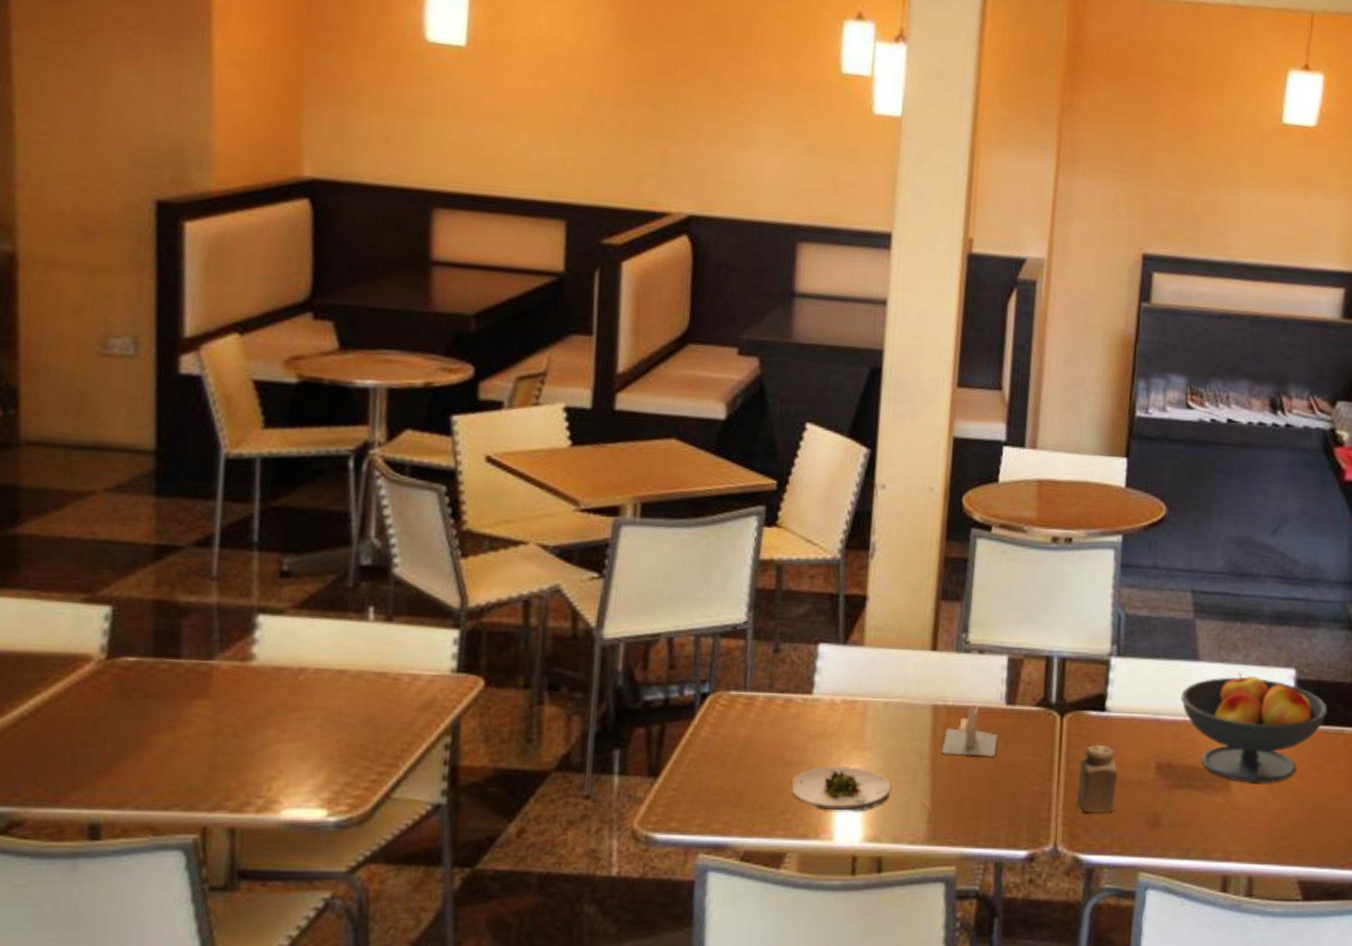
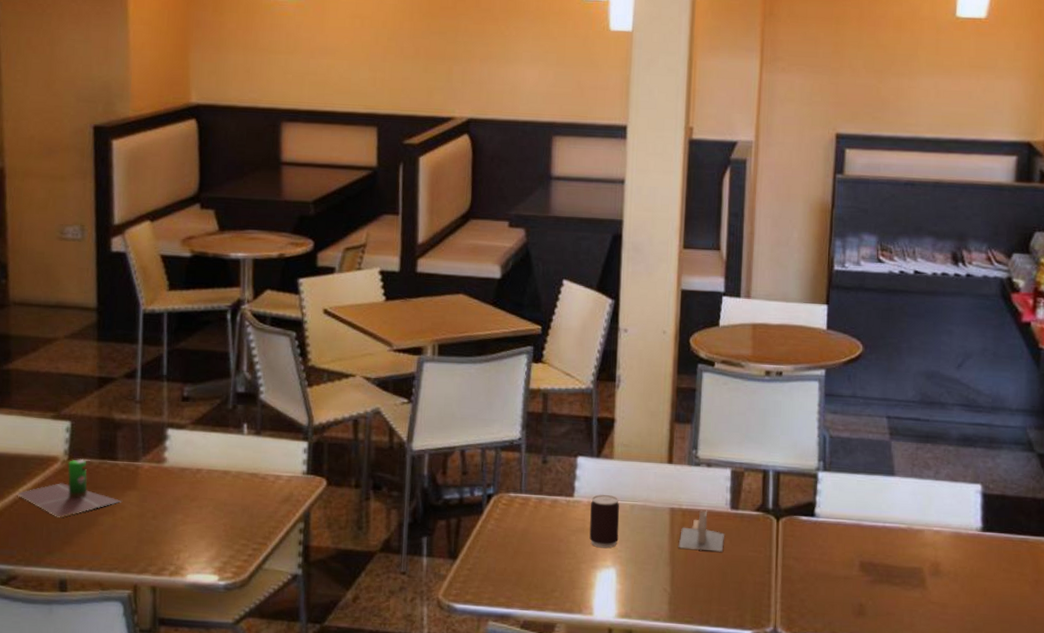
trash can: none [24,656,187,738] -> present [16,458,122,518]
salad plate: present [792,765,892,811] -> none [559,554,639,593]
beverage can: none [831,690,870,757] -> present [589,495,620,548]
salt shaker: present [1076,744,1118,814] -> none [792,544,827,602]
fruit bowl: present [1180,672,1328,784] -> none [880,486,1012,582]

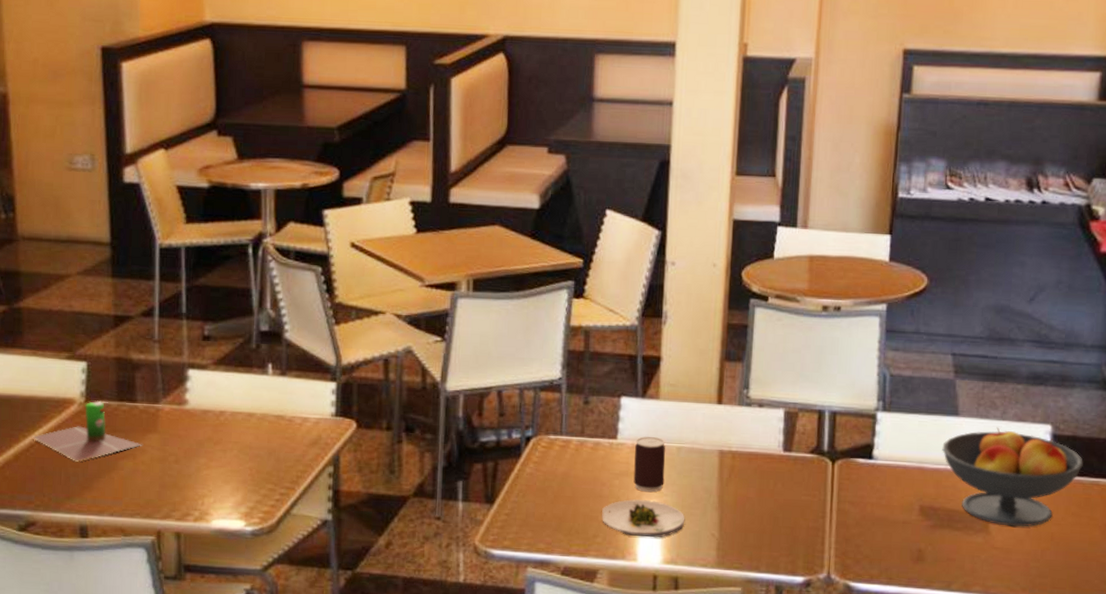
salad plate: none [559,554,639,593] -> present [602,499,685,538]
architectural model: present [678,508,724,552] -> none [727,451,776,496]
fruit bowl: none [880,486,1012,582] -> present [942,427,1083,527]

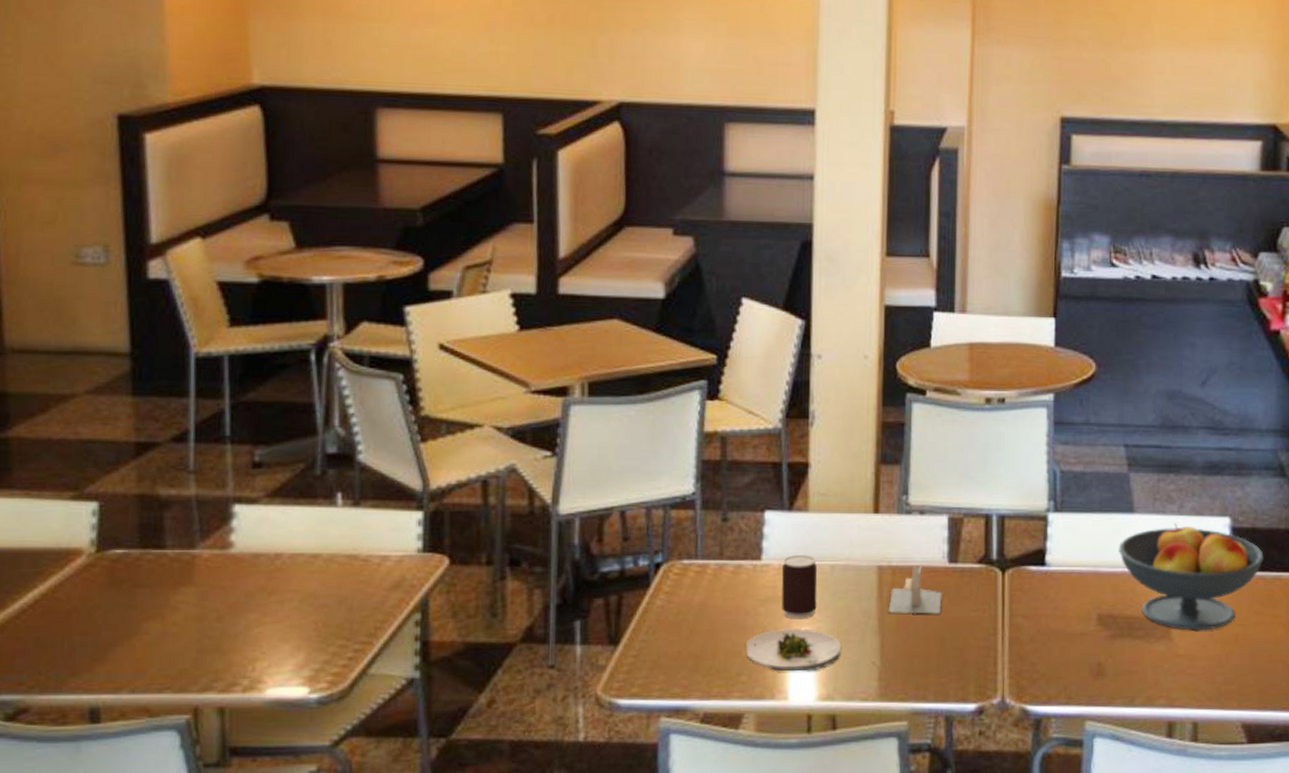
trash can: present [32,400,142,462] -> none [23,549,173,628]
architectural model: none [727,451,776,496] -> present [888,564,942,614]

